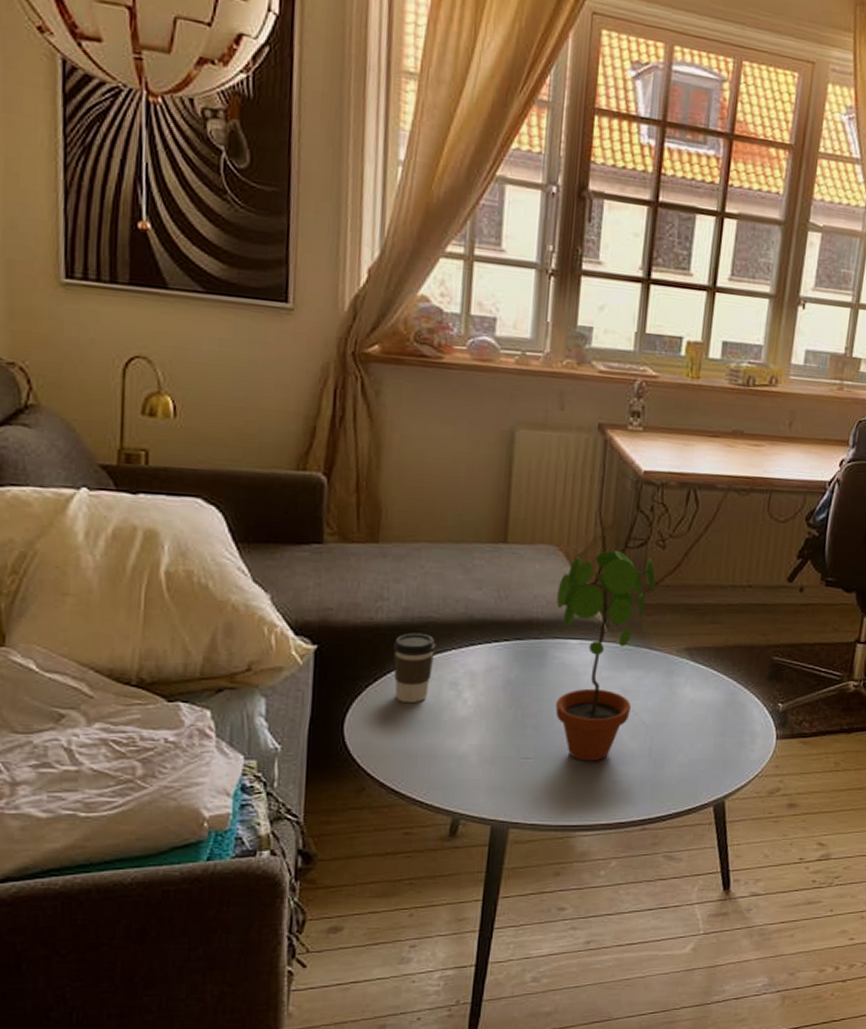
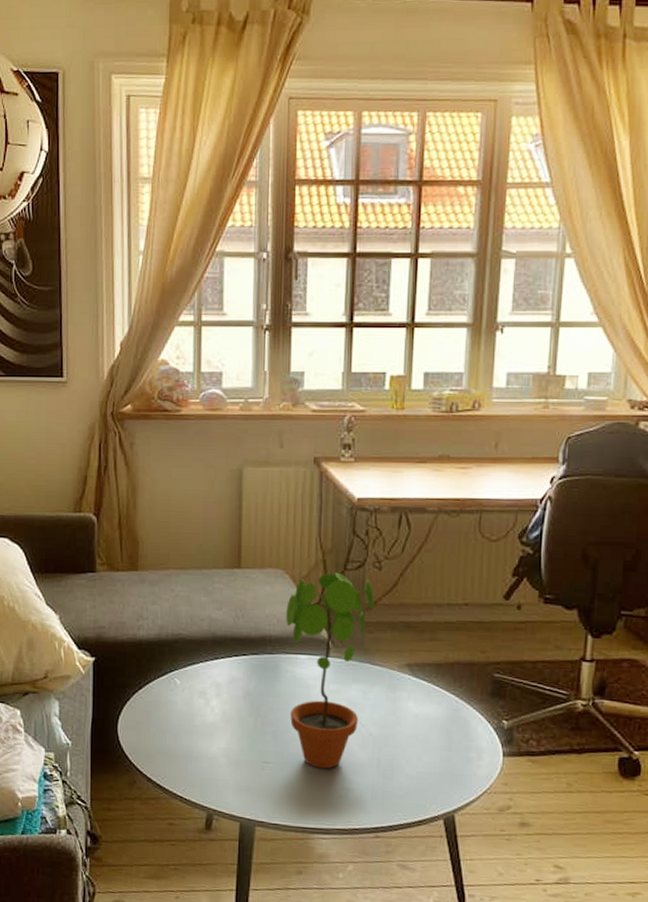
coffee cup: present [392,633,436,702] -> none [152,647,187,709]

